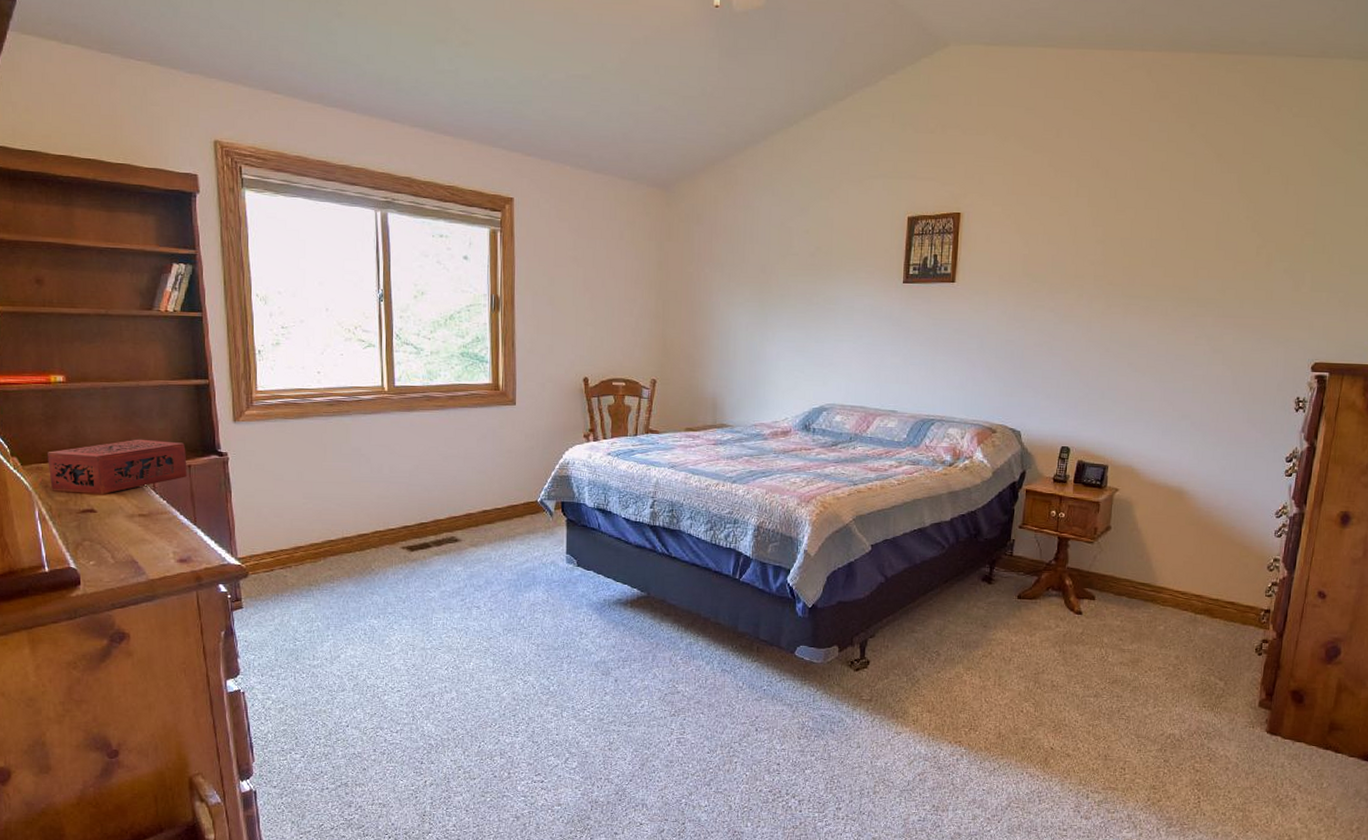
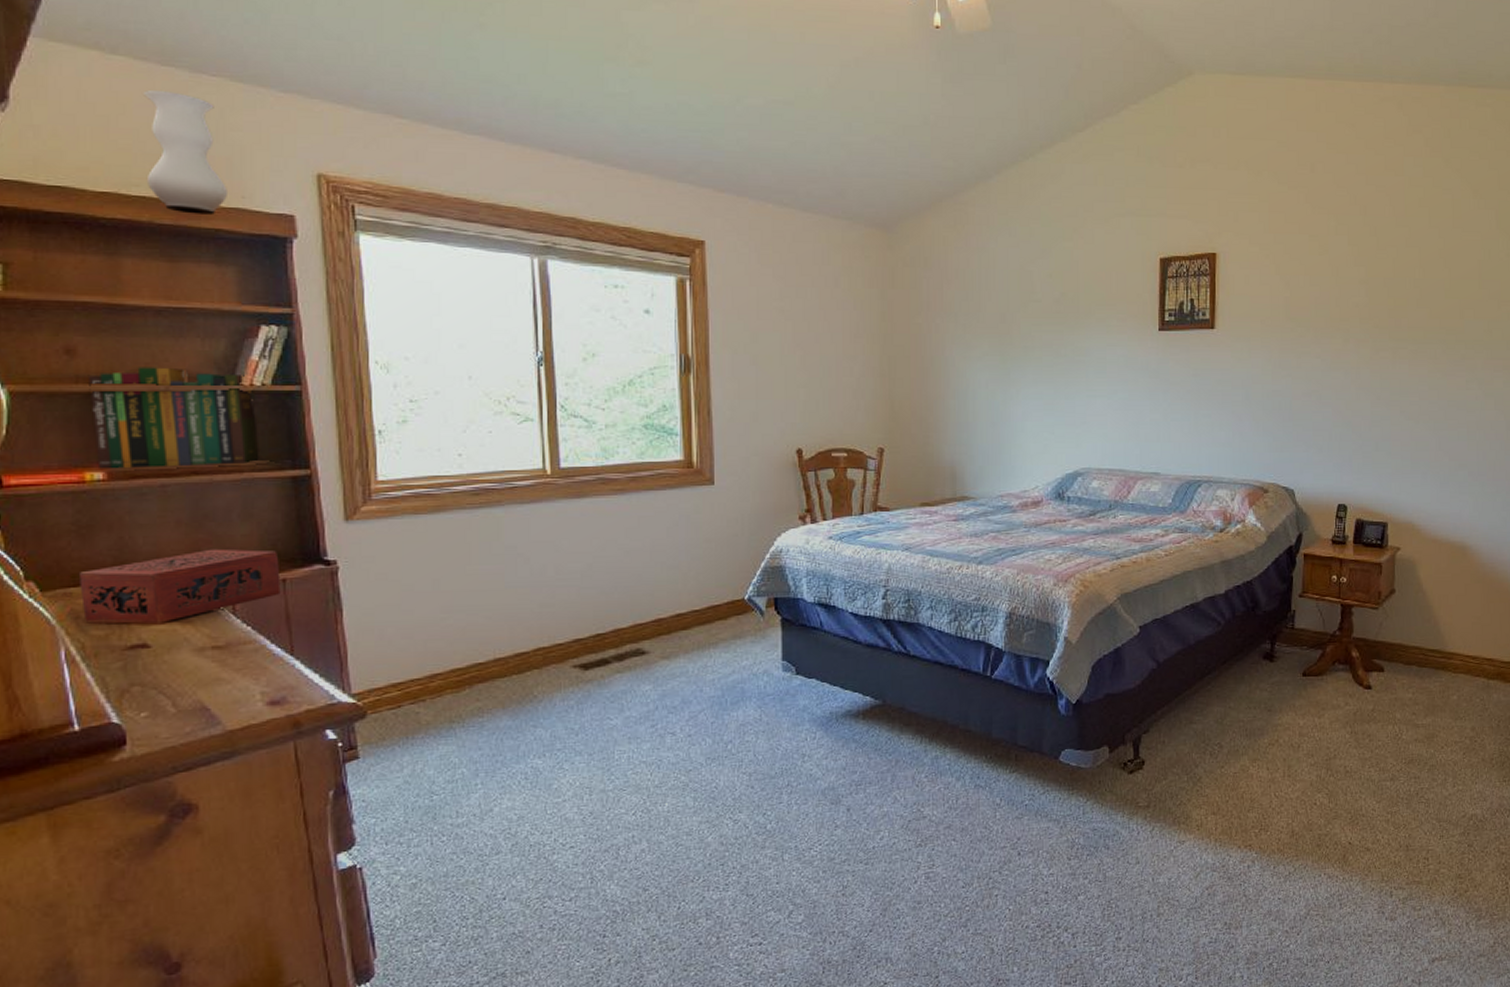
books: none [53,294,172,374] -> present [89,367,259,469]
vase: none [88,73,150,174] -> present [143,90,229,215]

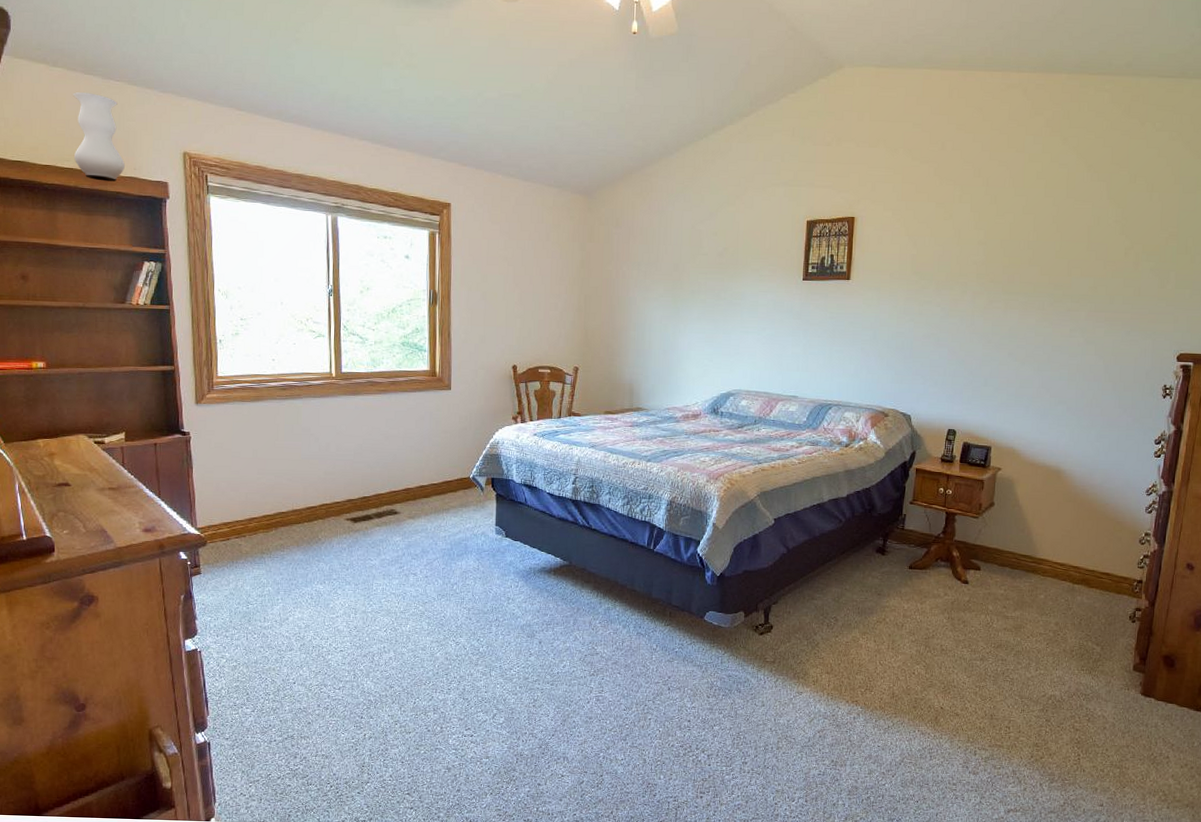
decorative box: present [80,548,281,624] -> none [28,419,153,469]
books: present [89,367,259,469] -> none [36,289,141,361]

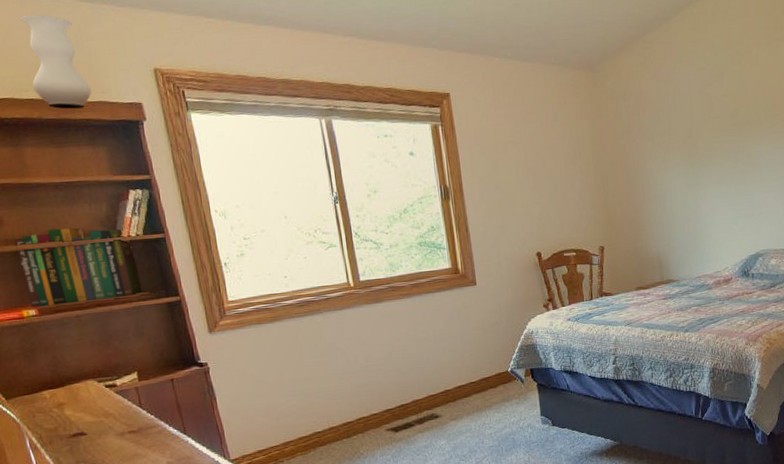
books: none [36,289,141,361] -> present [15,227,142,308]

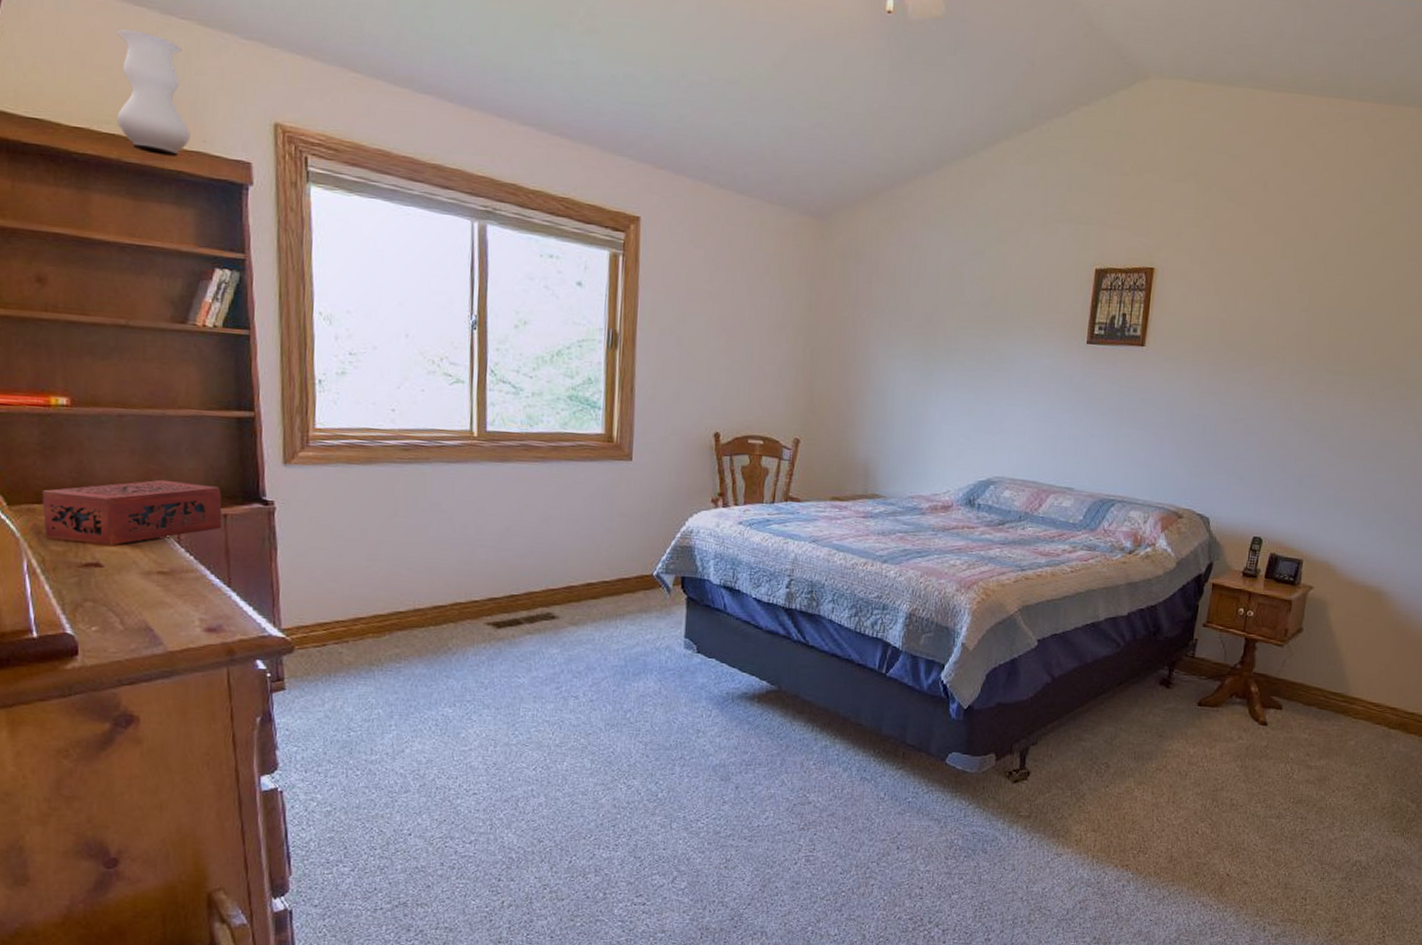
books: present [15,227,142,308] -> none [57,300,208,402]
decorative box: none [30,358,171,420] -> present [42,479,223,545]

